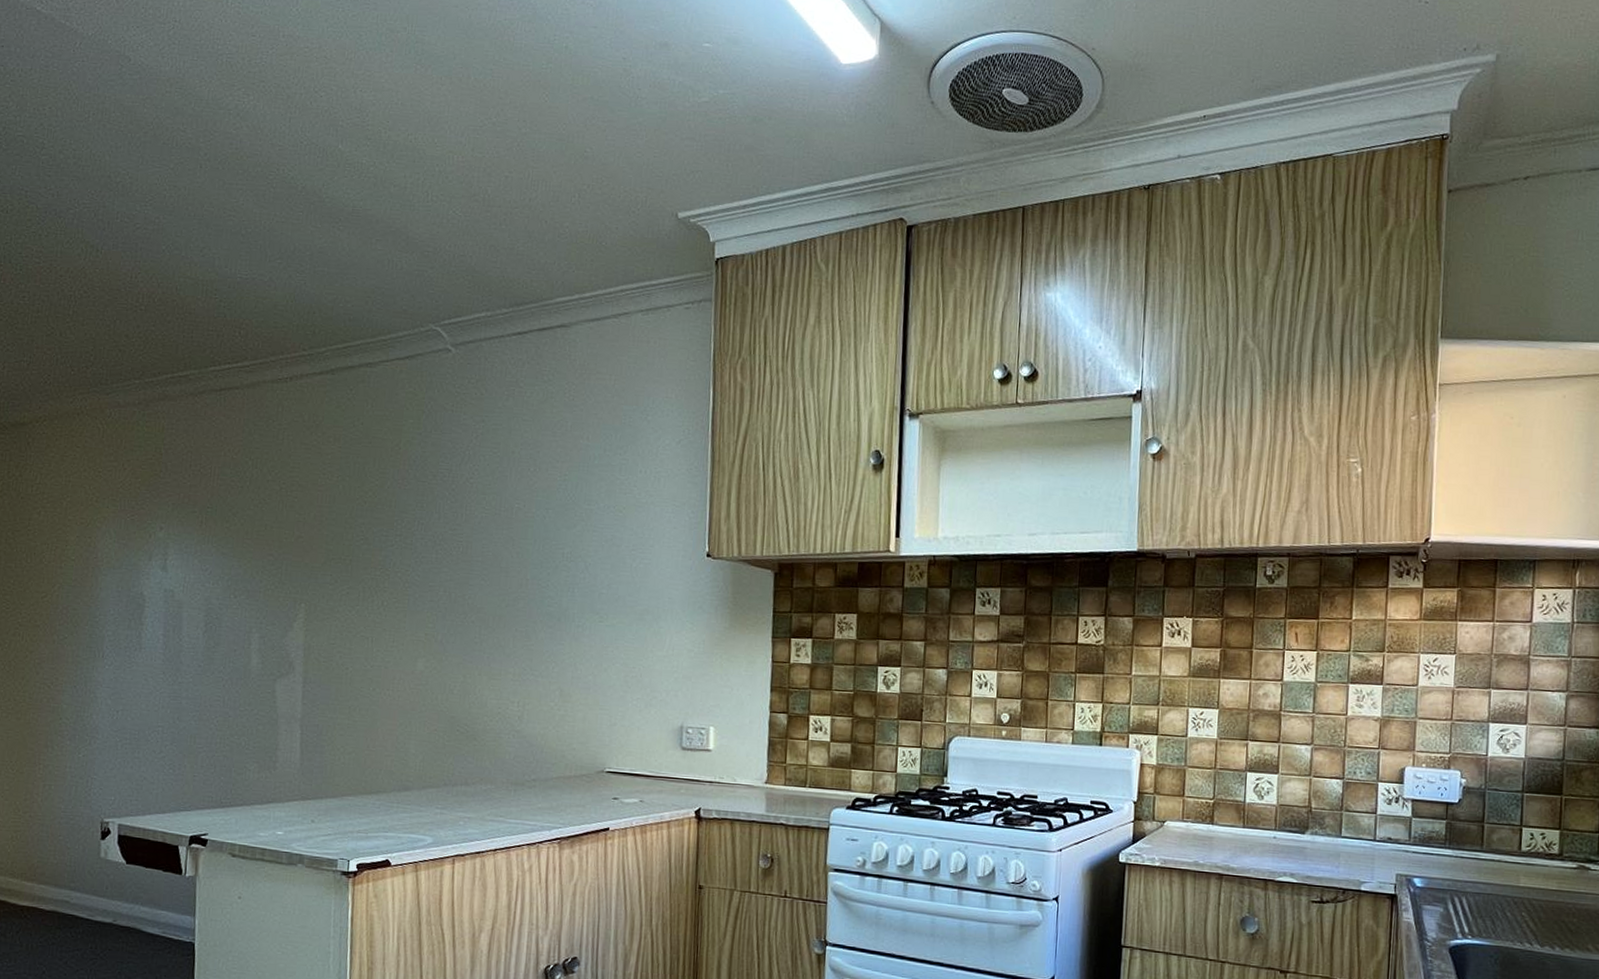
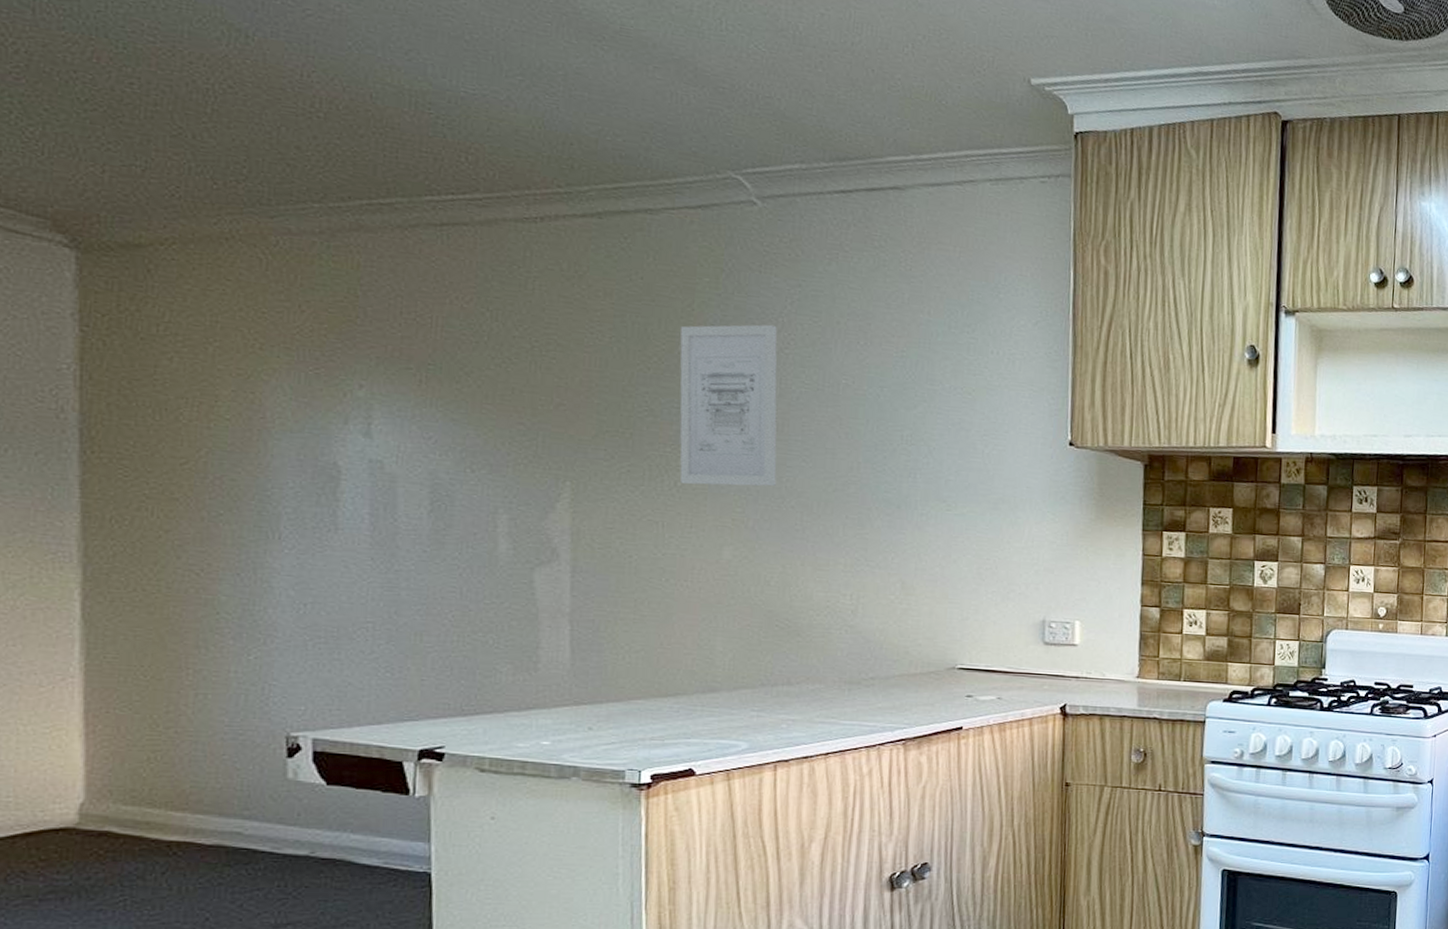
wall art: none [386,457,465,604] -> present [679,324,778,487]

